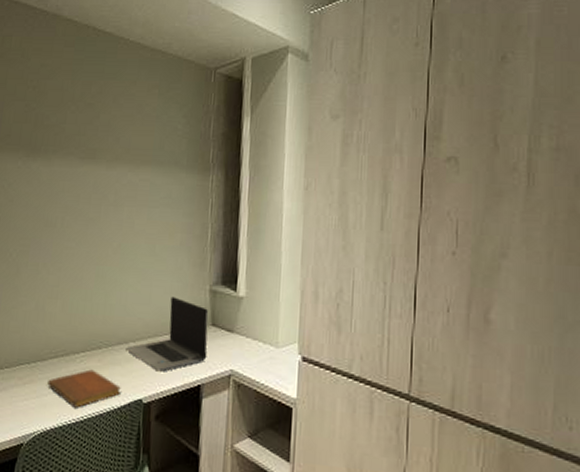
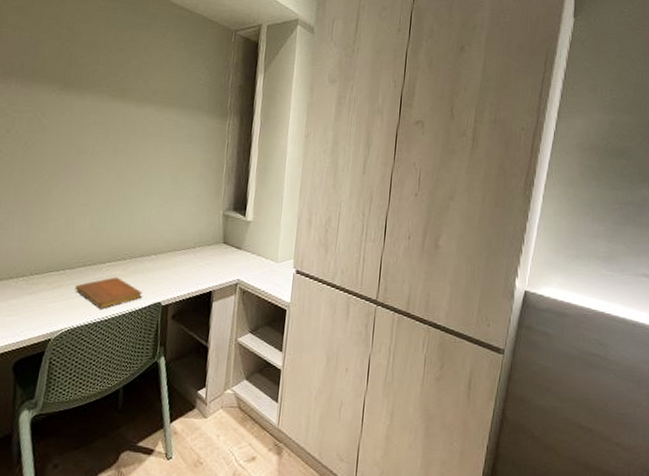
laptop computer: present [126,296,209,372] -> none [148,218,221,280]

